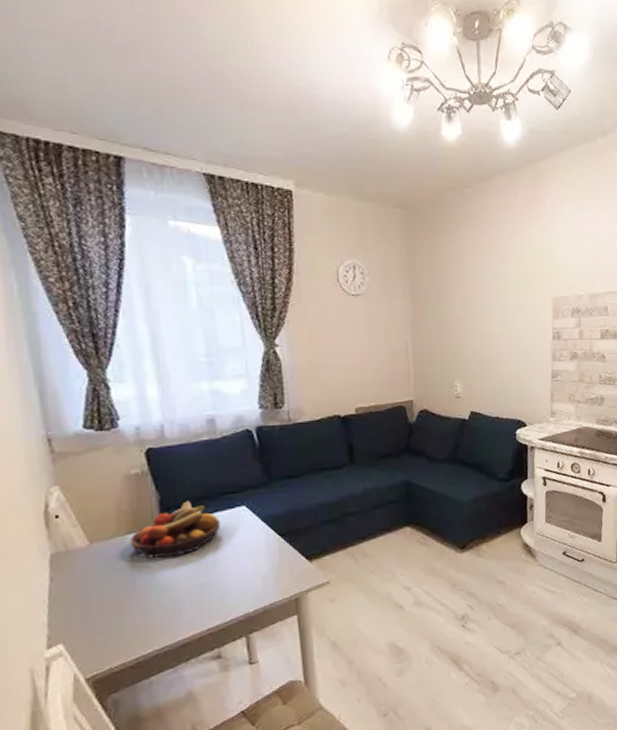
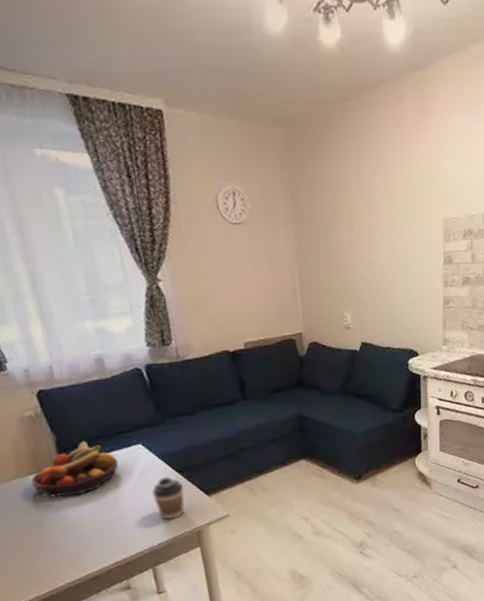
coffee cup: none [252,540,285,586] -> present [151,476,185,520]

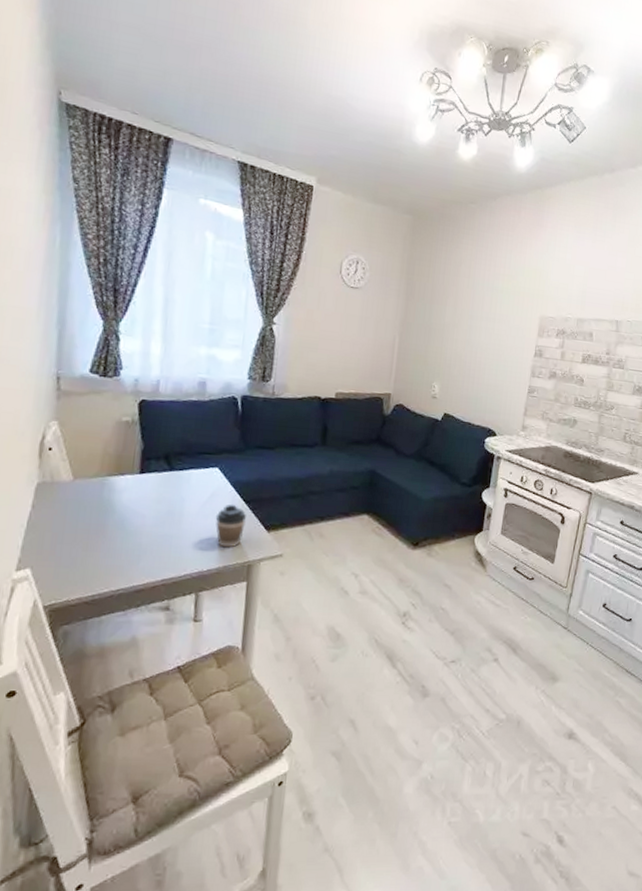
fruit bowl: present [30,441,119,498] -> none [108,454,193,505]

